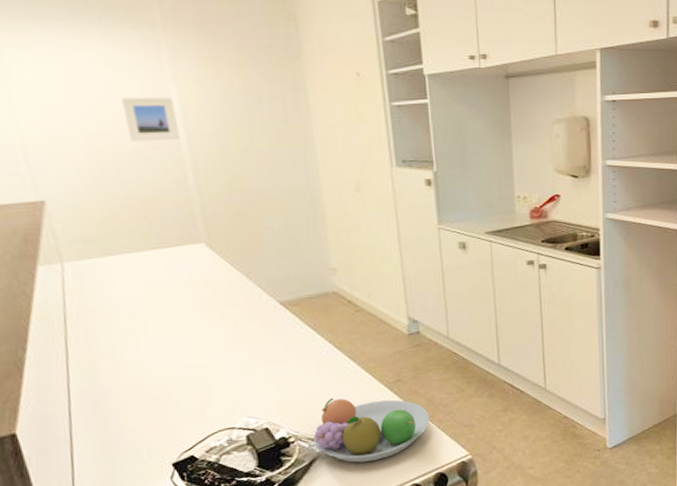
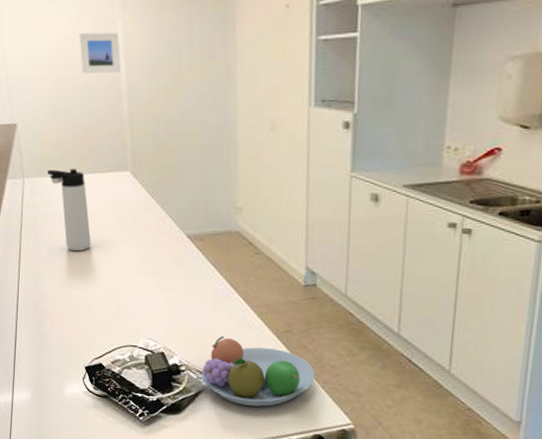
thermos bottle: none [96,246,164,338] -> present [48,169,91,252]

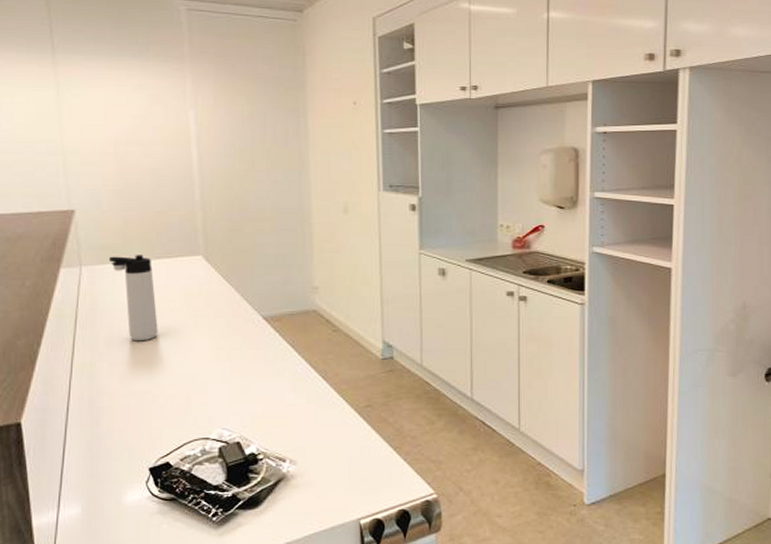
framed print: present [79,32,121,74] -> none [147,120,192,160]
fruit bowl: present [201,336,315,407] -> none [281,418,397,489]

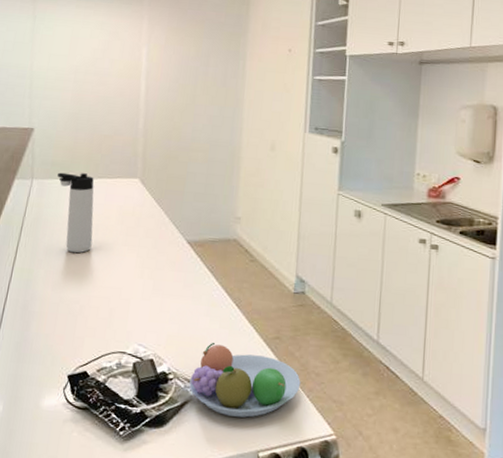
fruit bowl: none [281,418,397,489] -> present [189,343,301,418]

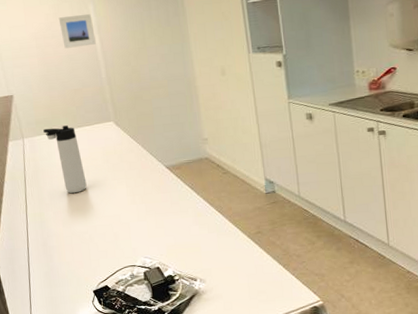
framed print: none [104,55,143,91] -> present [58,13,96,49]
fruit bowl: present [189,343,301,418] -> none [193,245,286,301]

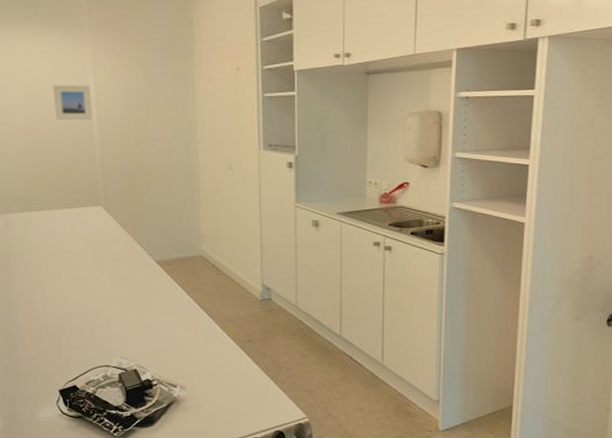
thermos bottle: present [43,125,87,194] -> none [21,205,65,281]

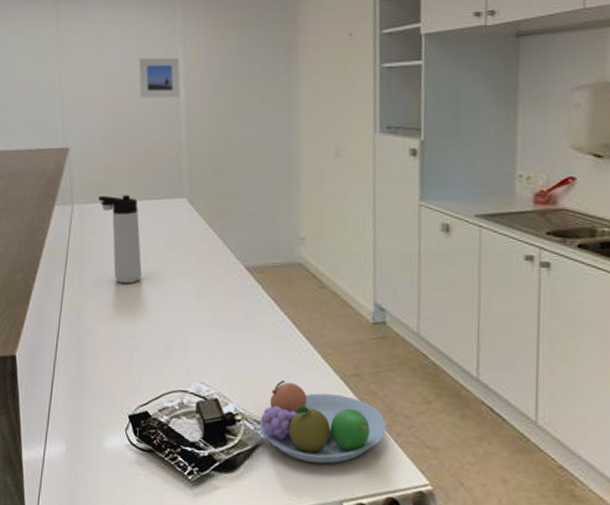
thermos bottle: none [21,205,65,281] -> present [99,195,142,284]
fruit bowl: none [173,350,274,411] -> present [259,381,387,464]

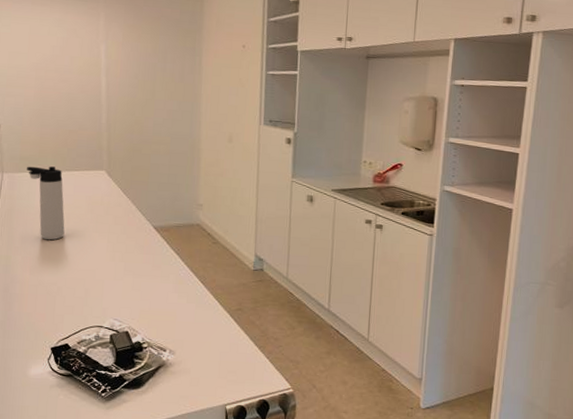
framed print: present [138,57,180,98] -> none [65,52,102,88]
fruit bowl: present [259,381,387,464] -> none [162,316,262,377]

